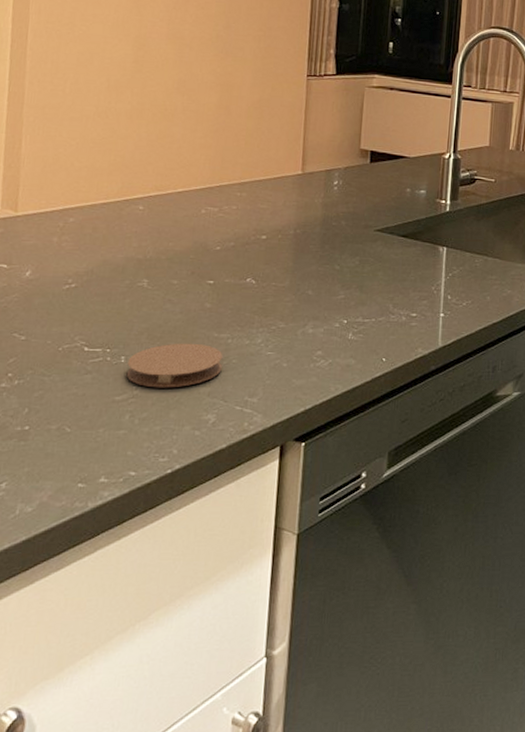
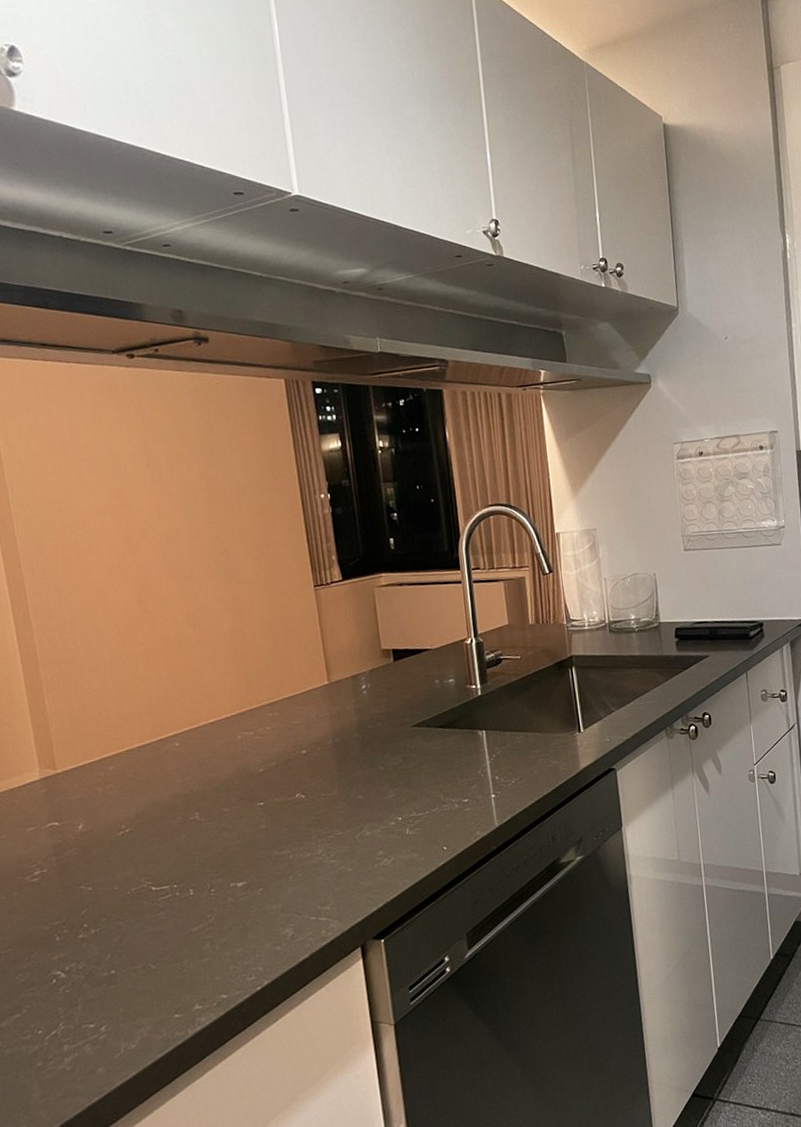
coaster: present [126,343,223,388] -> none [196,864,290,914]

